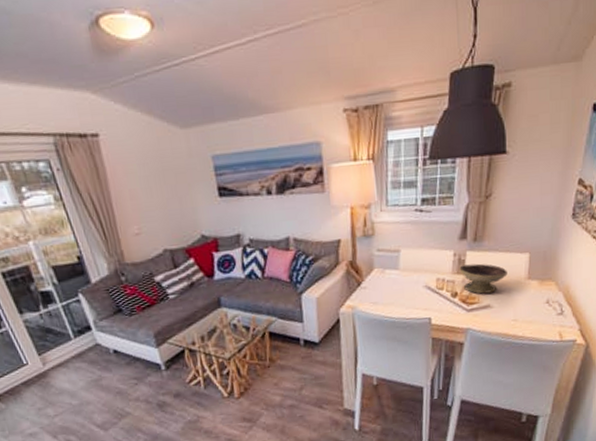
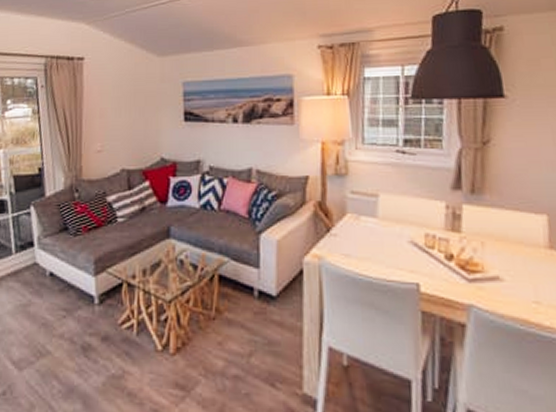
decorative bowl: present [459,263,507,294] -> none [454,221,520,261]

